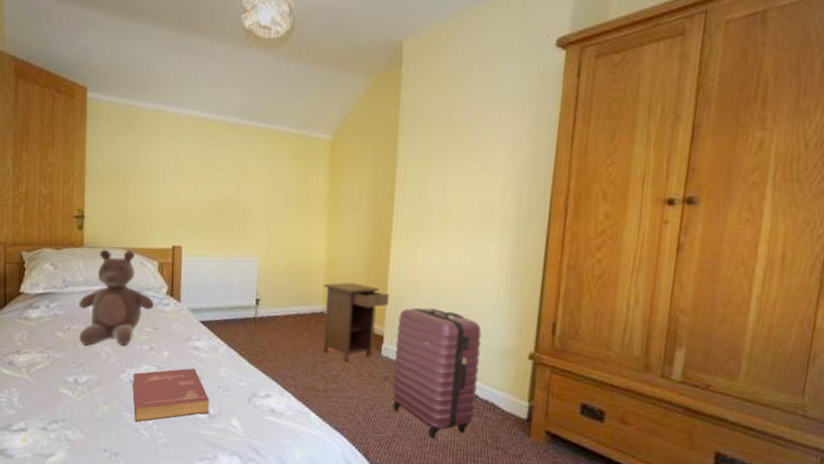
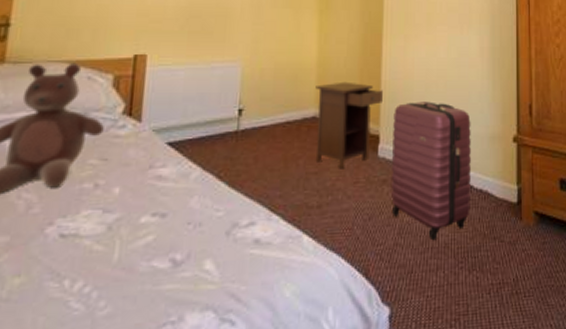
book: present [133,368,209,423] -> none [63,204,175,293]

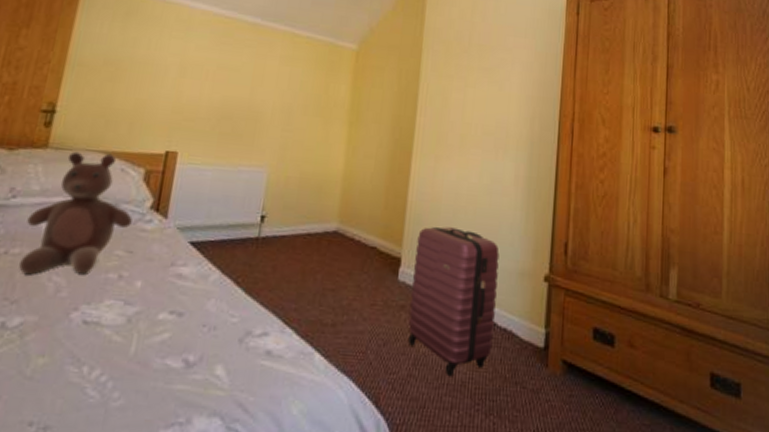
nightstand: present [315,81,383,169] -> none [334,197,408,289]

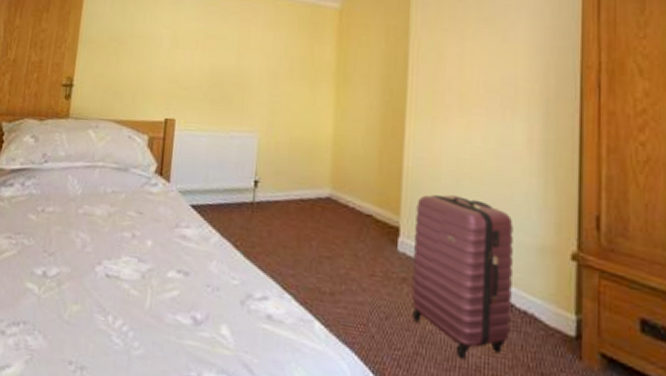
teddy bear: present [19,151,133,275] -> none [53,120,141,232]

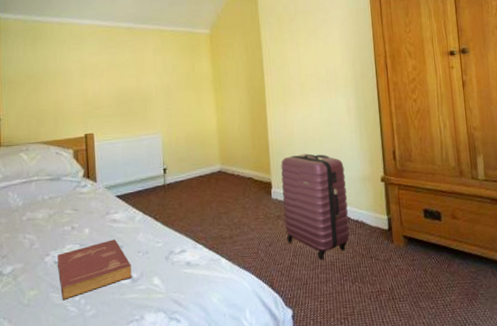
book: none [107,261,196,328] -> present [57,239,132,301]

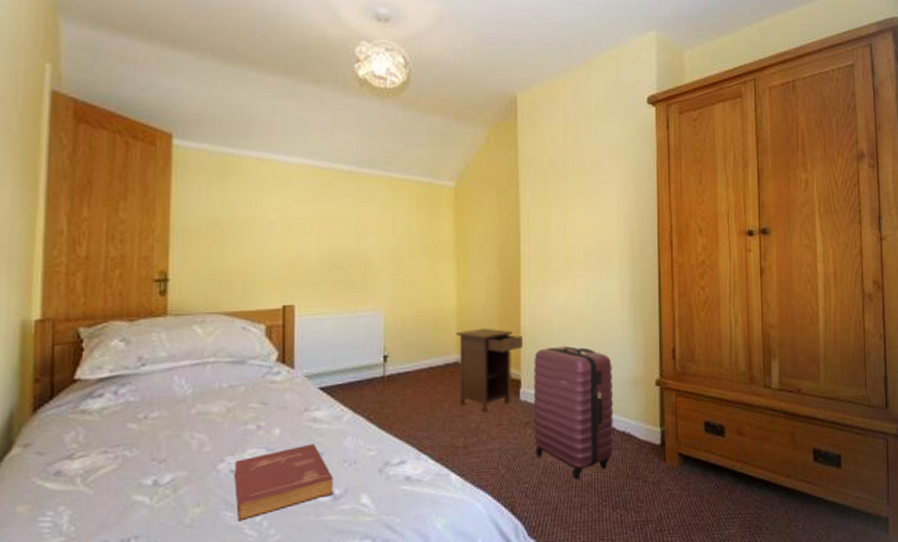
nightstand: none [218,142,271,209] -> present [456,328,523,412]

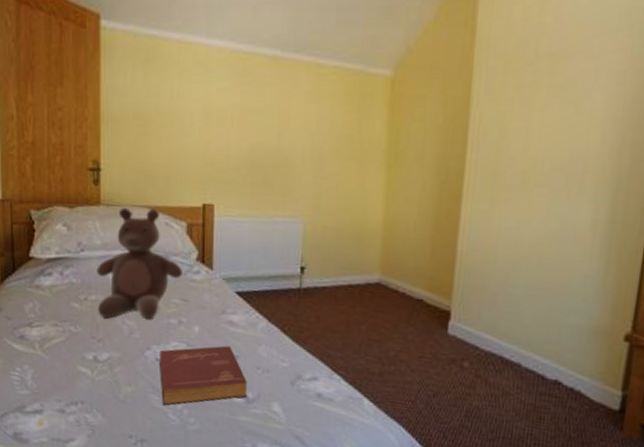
teddy bear: none [160,315,261,435] -> present [97,207,182,319]
nightstand: present [456,328,523,412] -> none [379,247,458,341]
suitcase: present [534,346,613,479] -> none [460,279,568,430]

